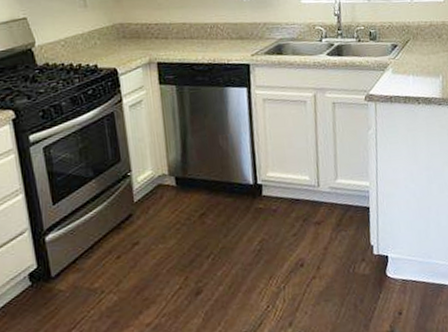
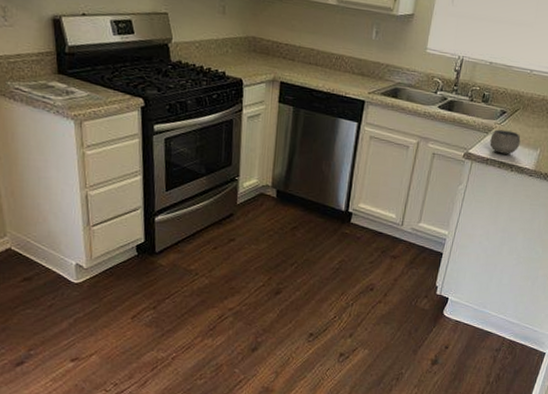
bowl: none [388,63,420,89] -> present [489,129,521,155]

